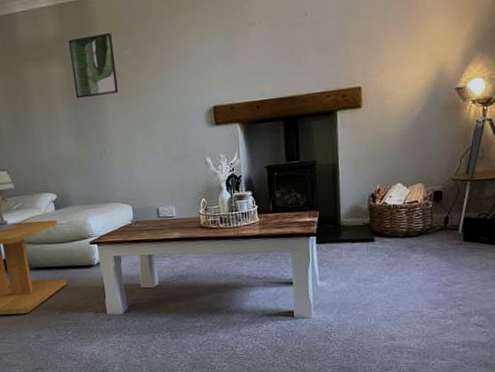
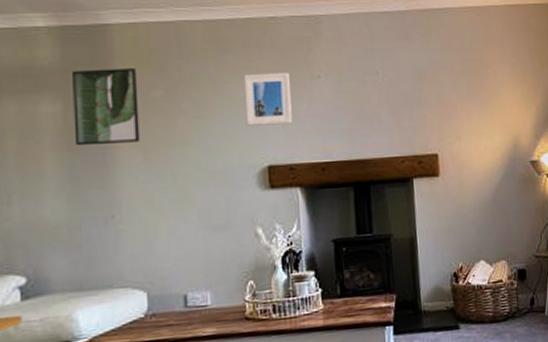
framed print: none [191,23,232,73] -> present [243,73,292,126]

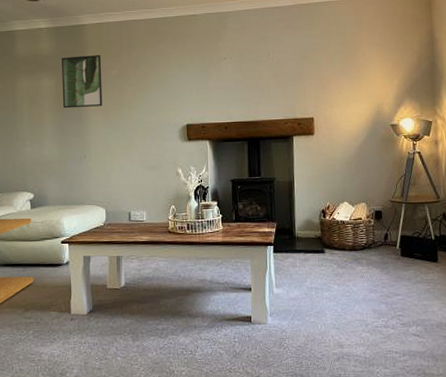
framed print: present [243,73,292,126] -> none [171,56,205,95]

